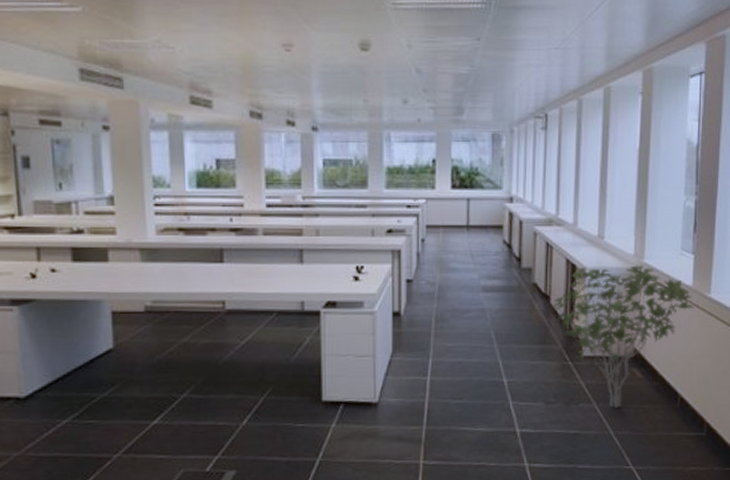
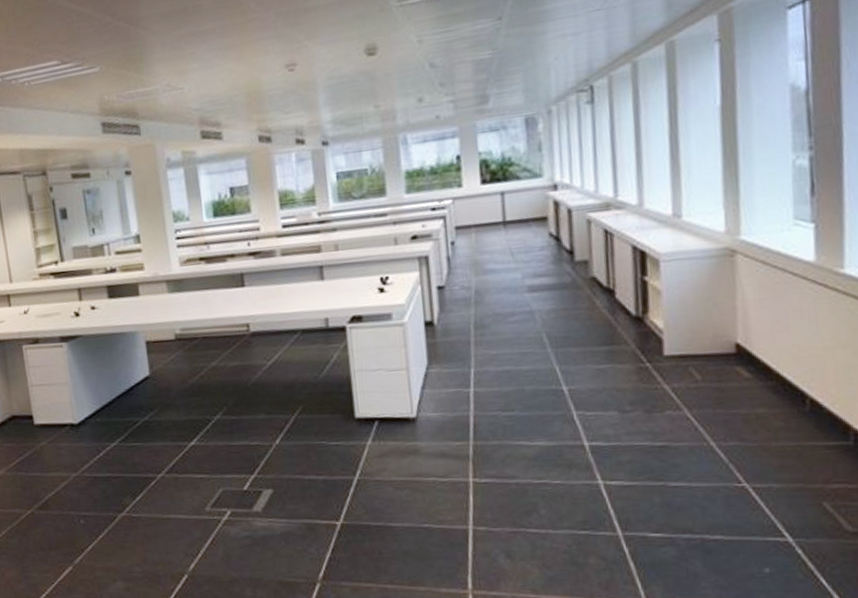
shrub: present [553,264,695,408] -> none [619,241,821,415]

